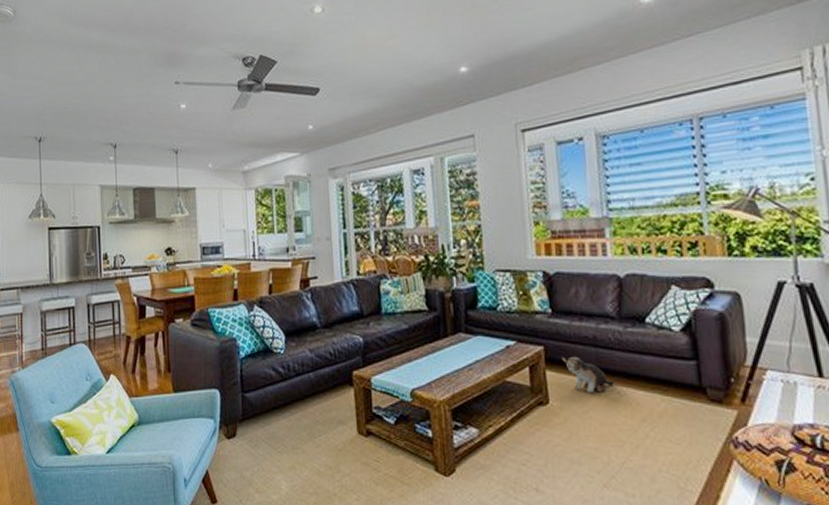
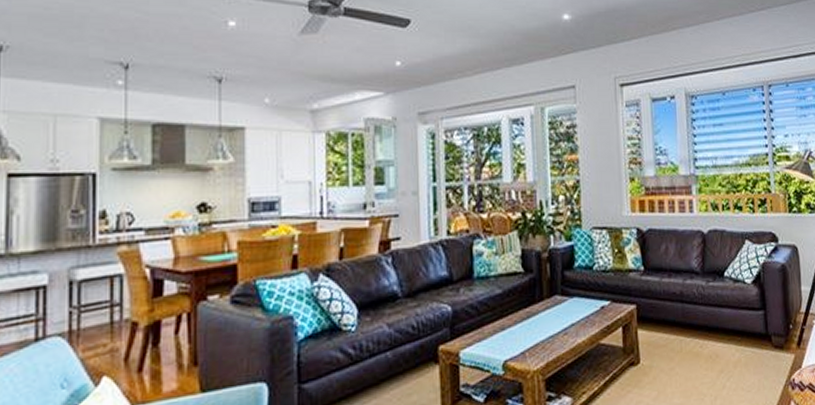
plush toy: present [561,356,615,393] -> none [652,313,698,349]

